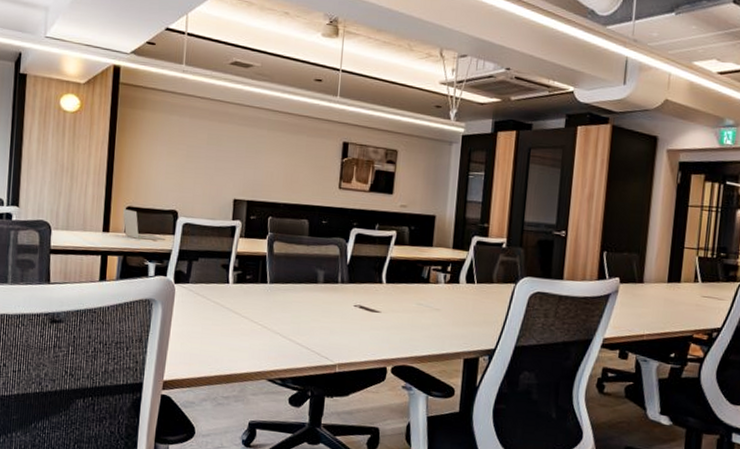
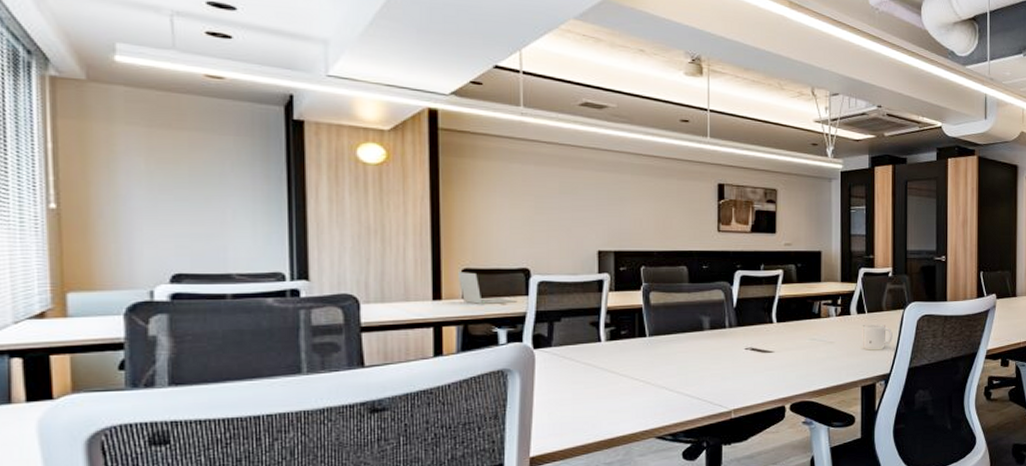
mug: none [468,294,501,324] -> present [862,324,893,351]

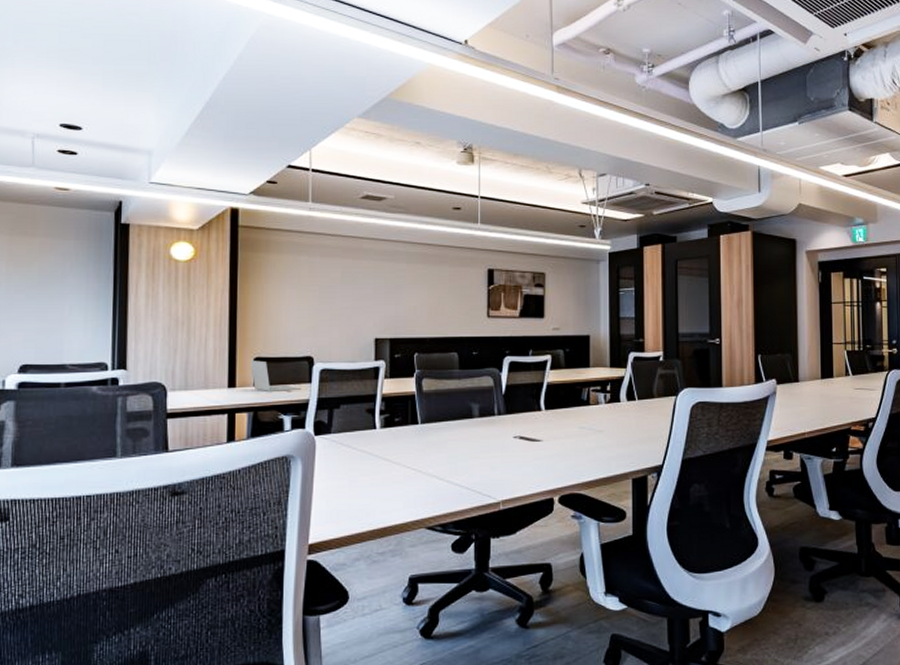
mug: present [862,324,893,351] -> none [632,411,665,440]

